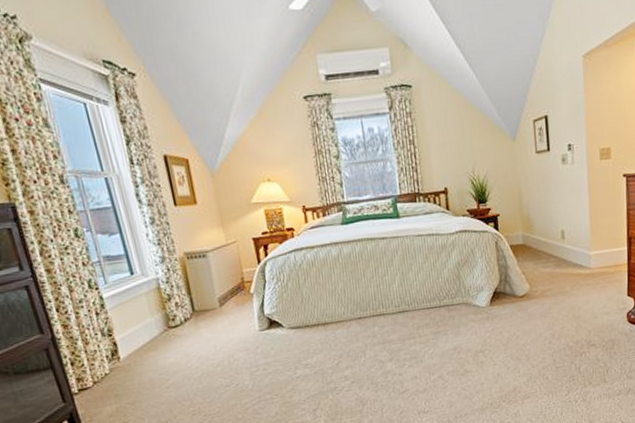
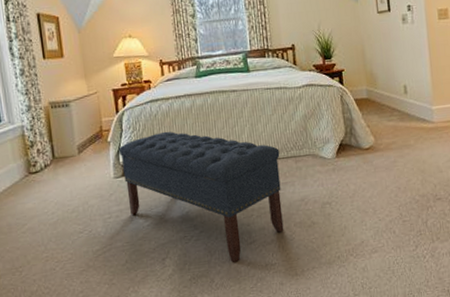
bench: none [262,281,437,412] -> present [118,131,284,263]

